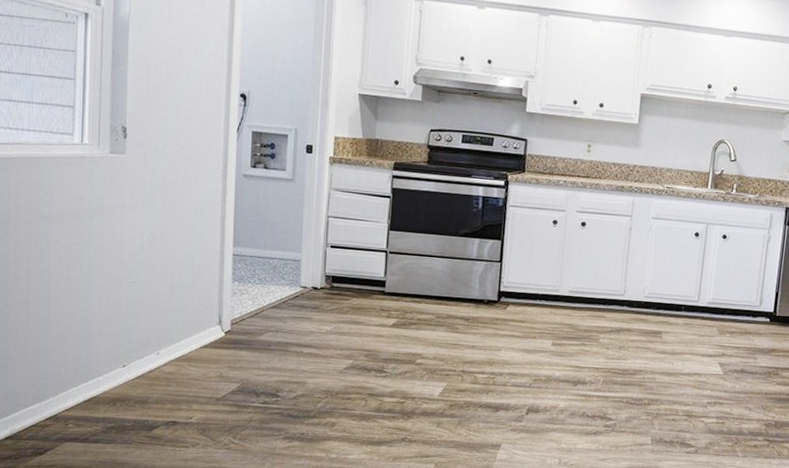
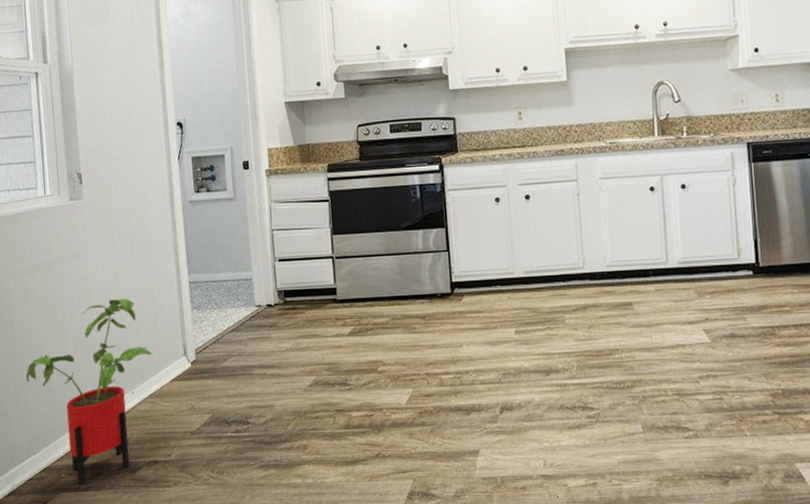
house plant: none [38,260,185,436] -> present [25,298,153,485]

